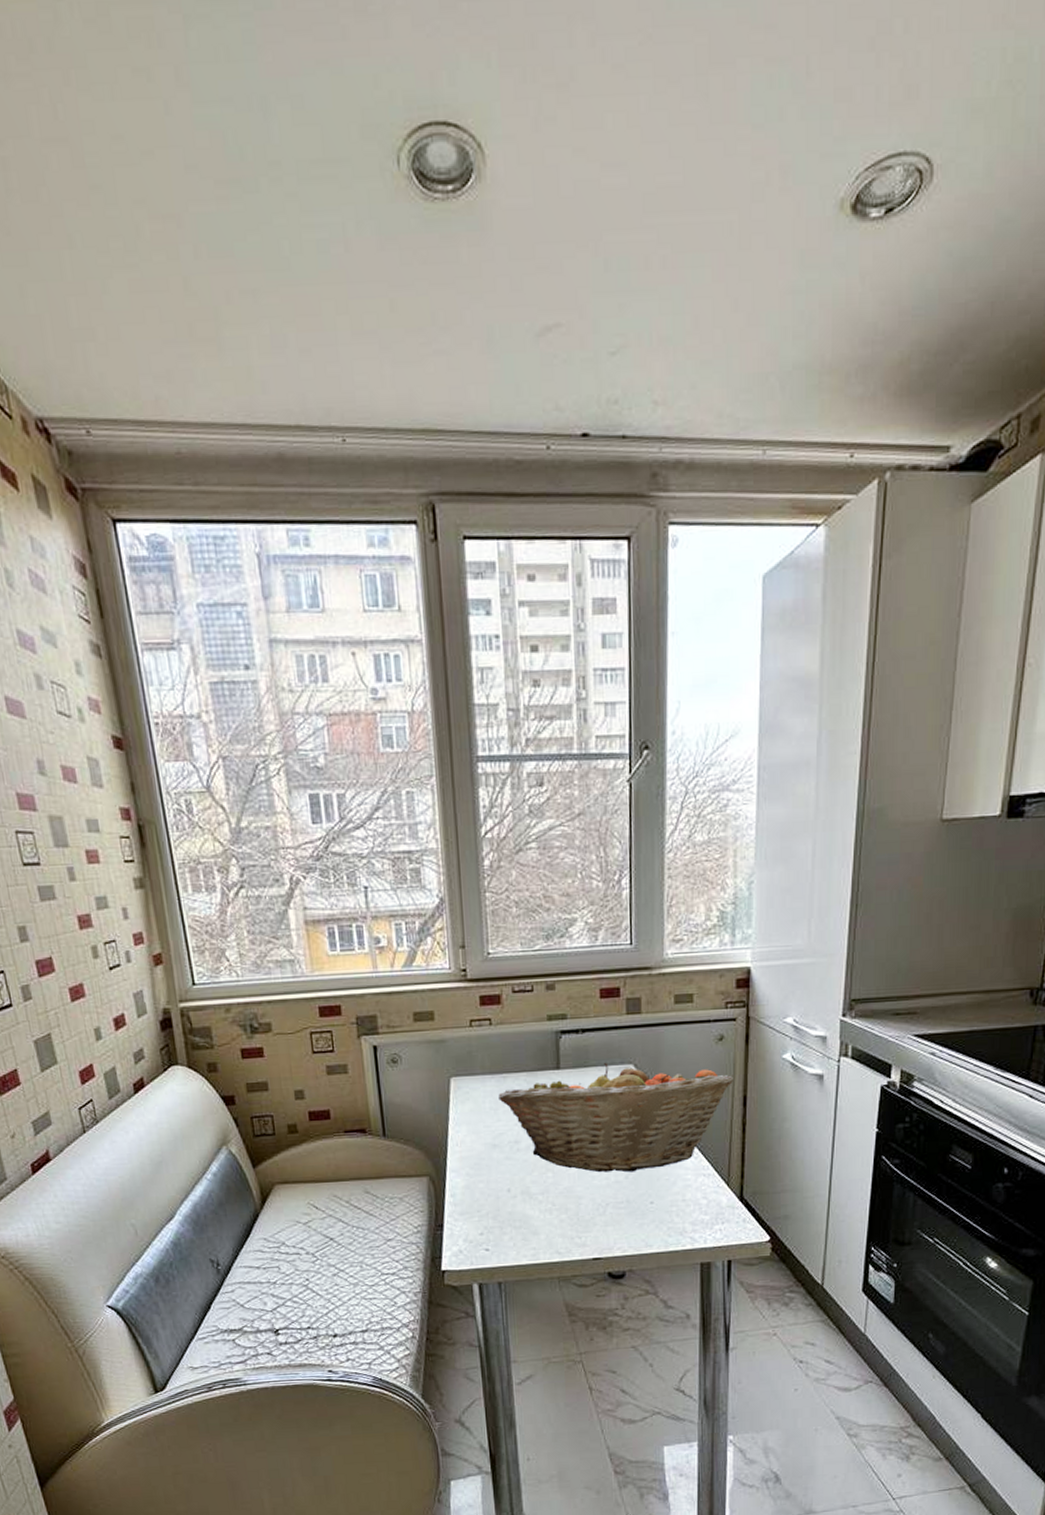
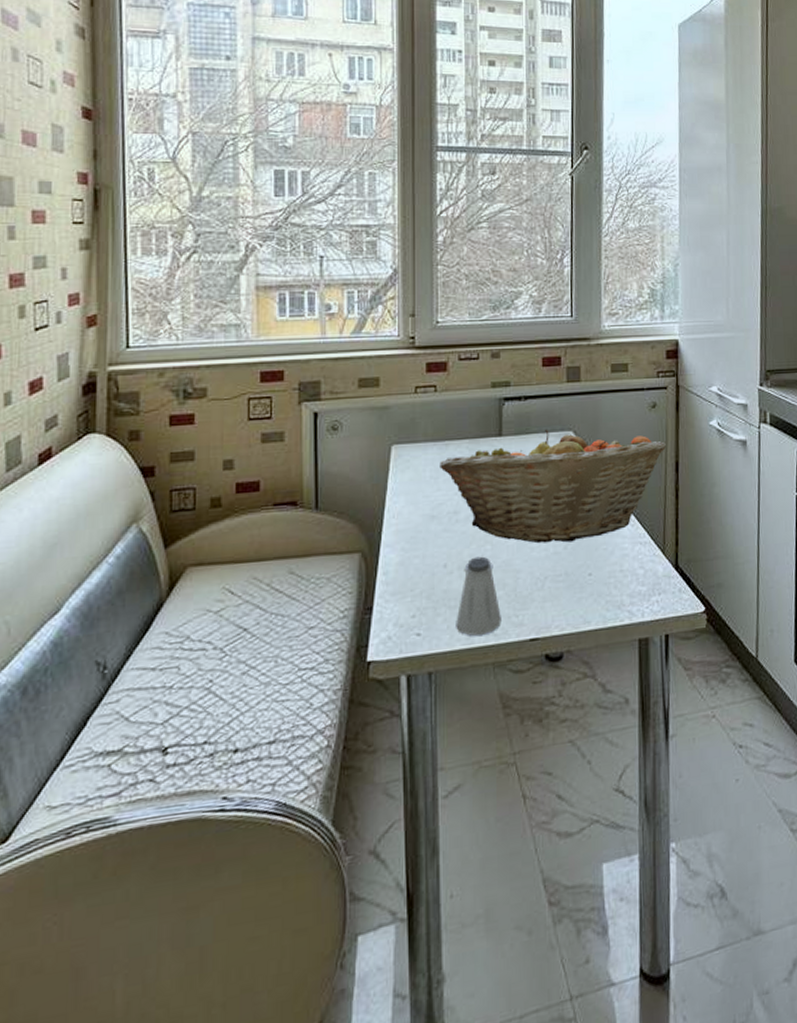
saltshaker: none [521,1183,565,1254] -> present [456,556,501,637]

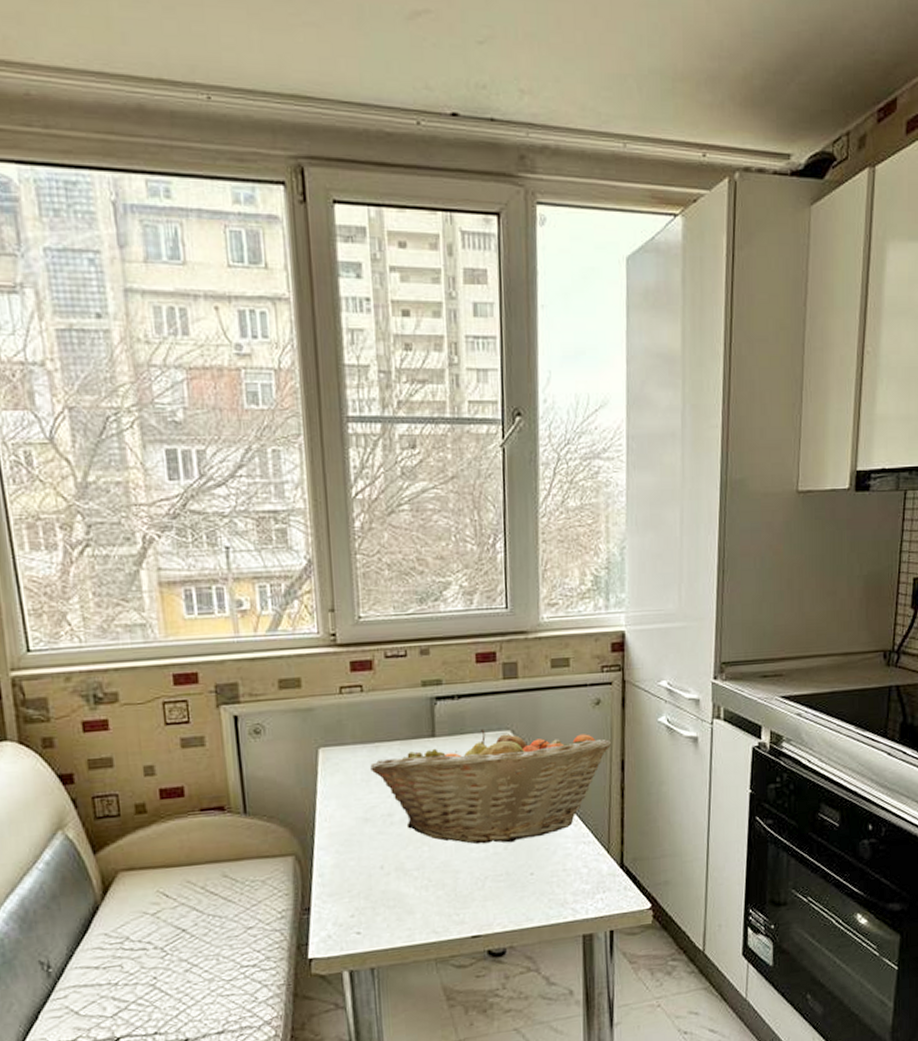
saltshaker: present [456,556,501,637] -> none [395,857,442,935]

